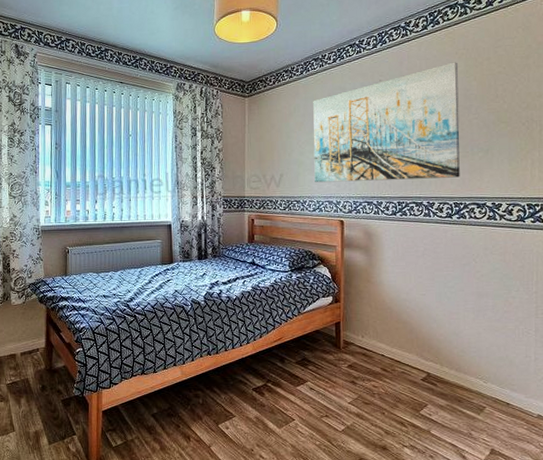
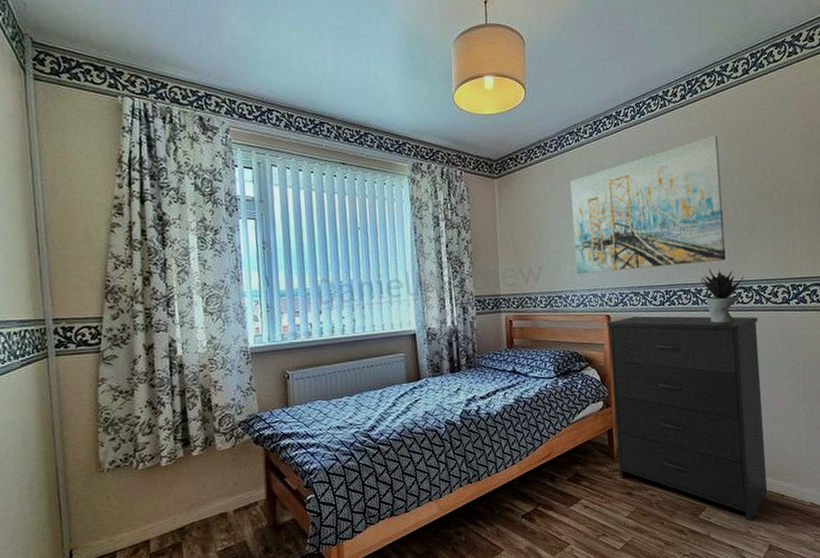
dresser: none [340,223,492,424] -> present [607,316,768,522]
potted plant: none [433,184,478,236] -> present [700,268,744,323]

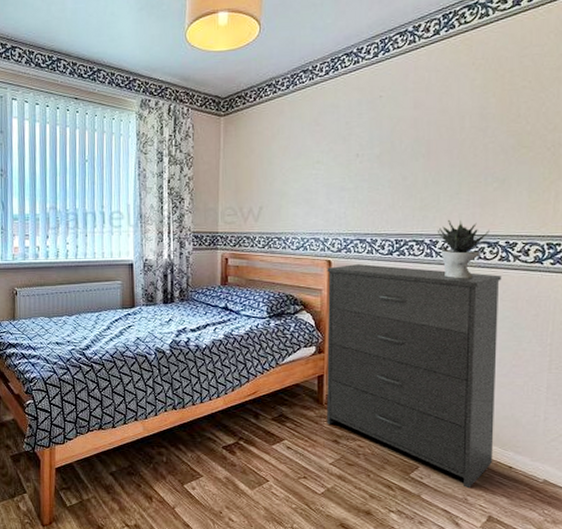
wall art: present [570,135,726,275] -> none [299,74,474,217]

